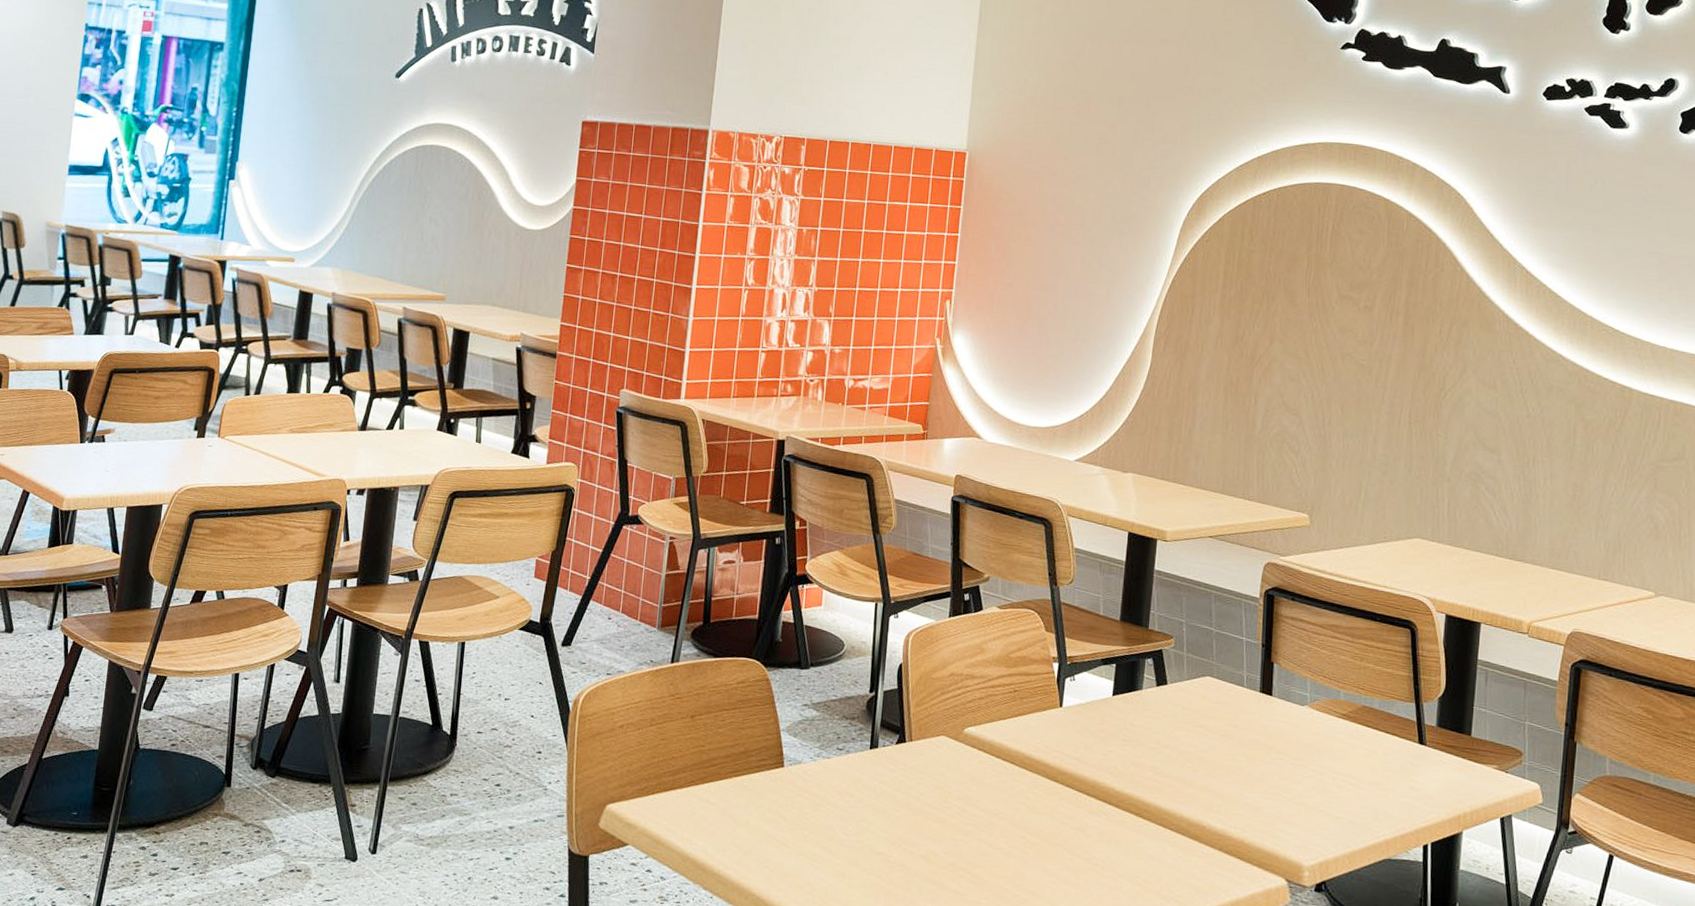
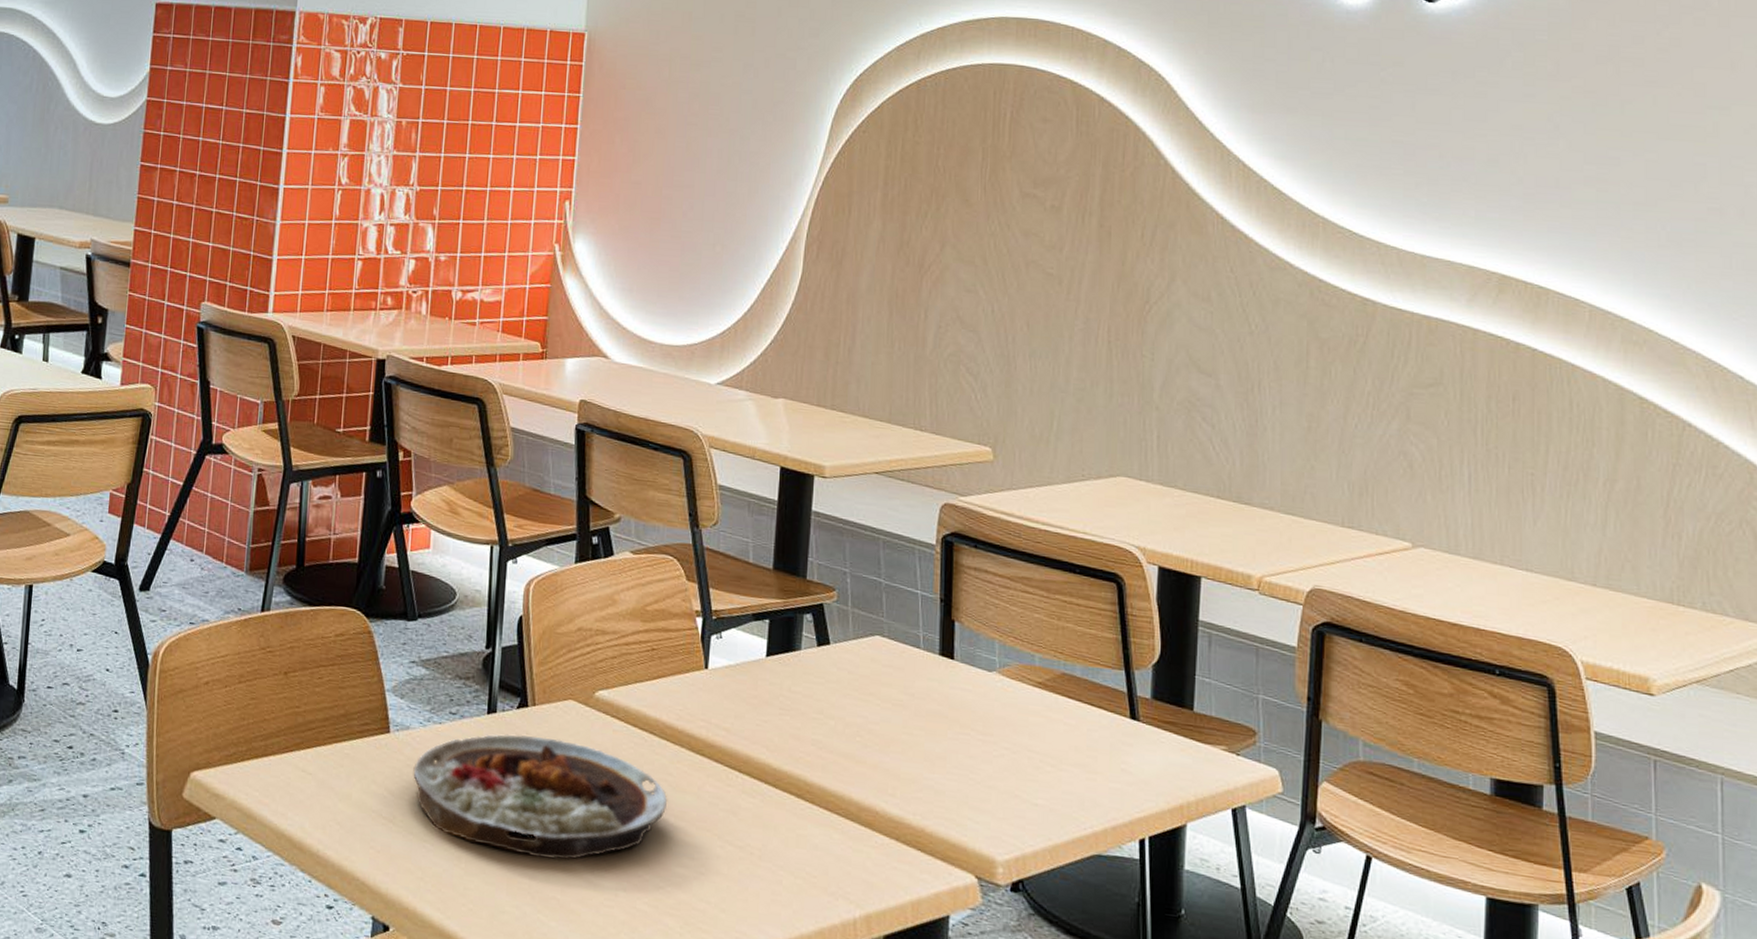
plate: none [804,766,1026,874] -> present [413,734,668,860]

